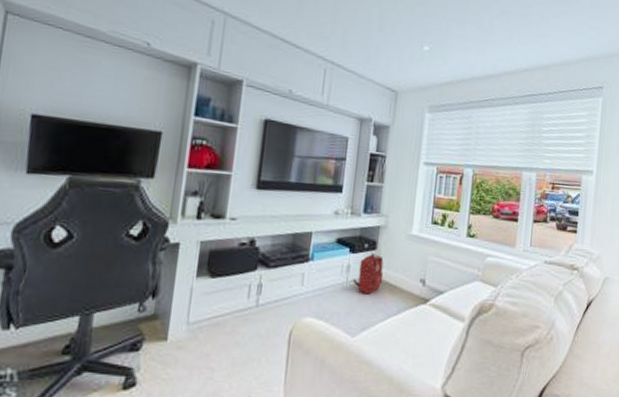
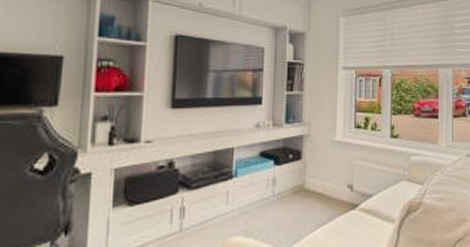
backpack: present [352,253,384,295] -> none [279,163,311,206]

